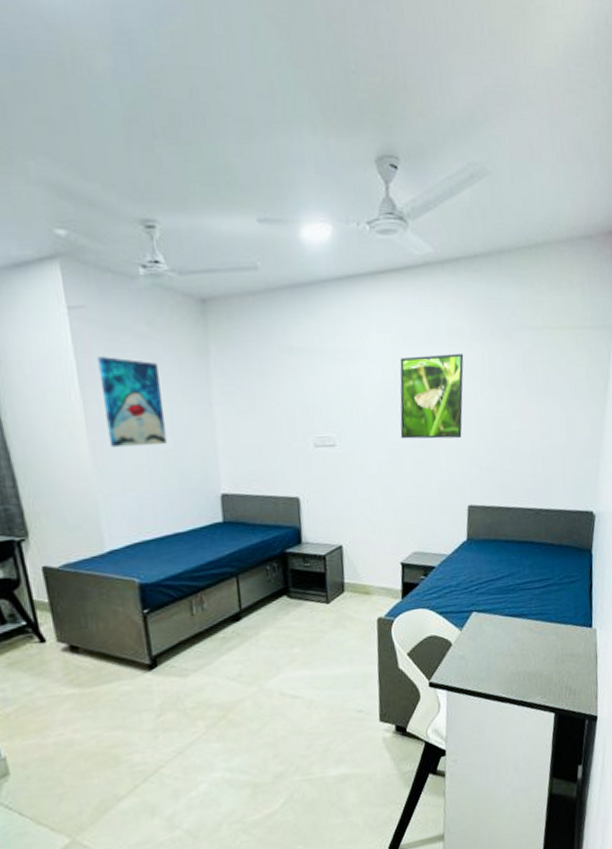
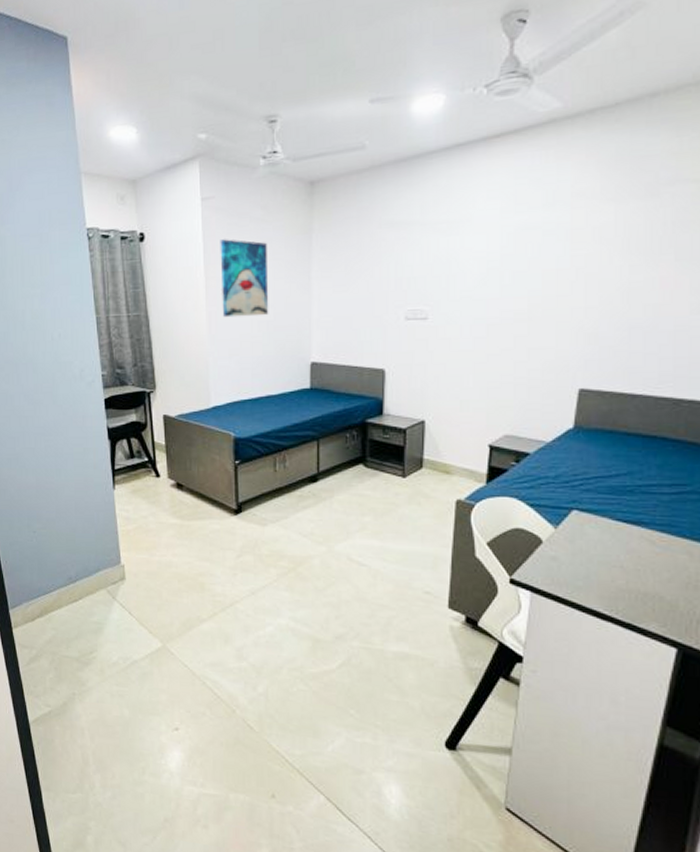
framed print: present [399,353,464,439] -> none [502,217,590,313]

